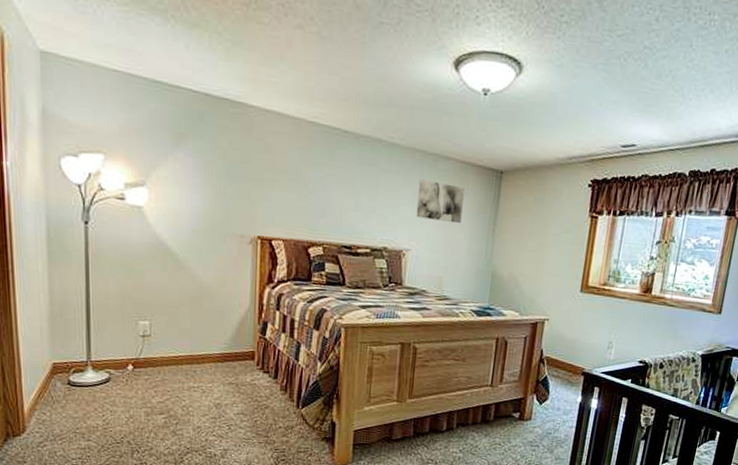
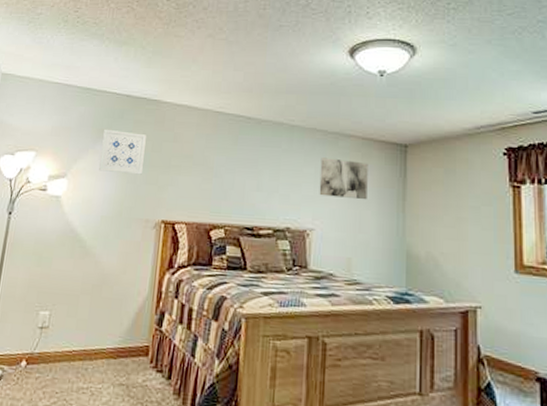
wall art: none [183,132,233,188] -> present [99,129,146,175]

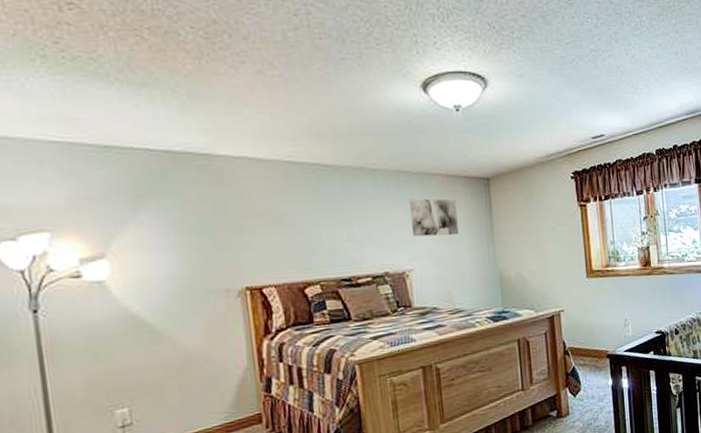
wall art: present [99,129,146,175] -> none [144,194,209,245]

